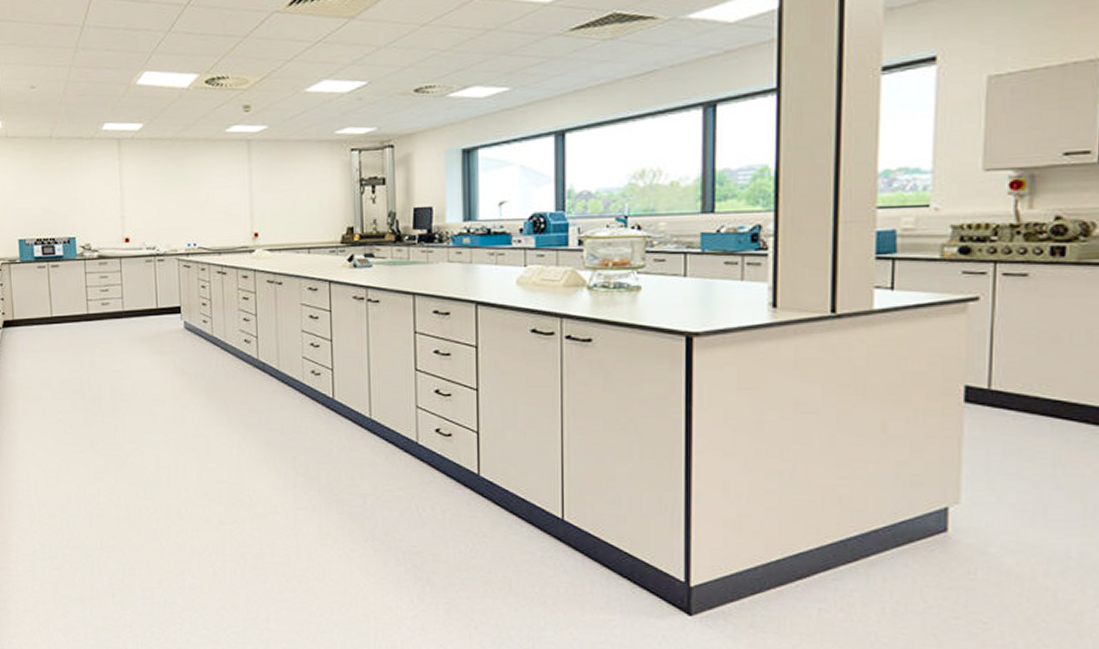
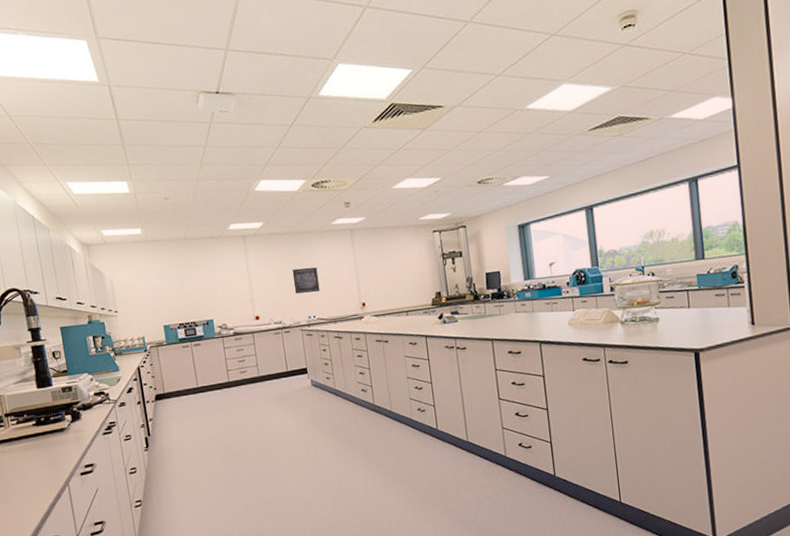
wall art: none [173,183,205,215] -> present [292,267,320,294]

